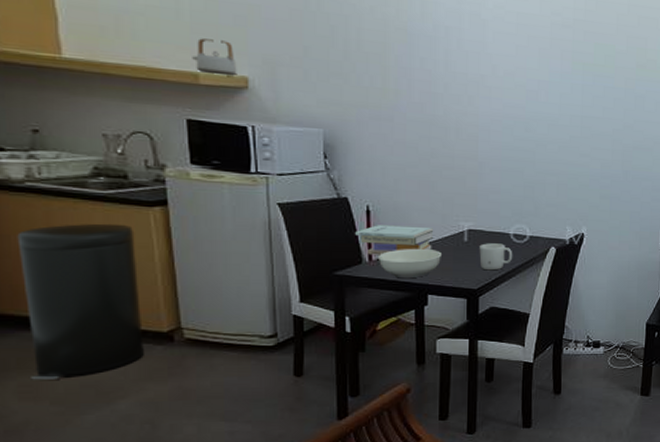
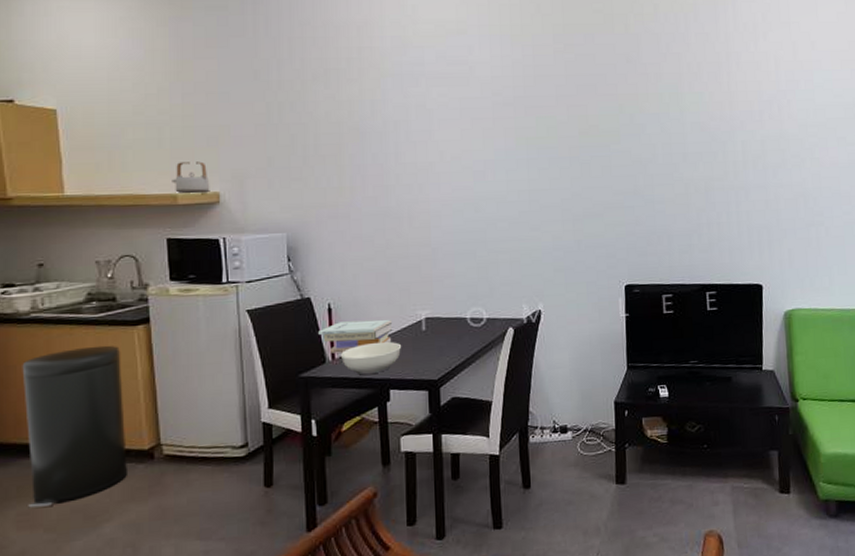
mug: present [479,243,513,271] -> none [437,329,472,359]

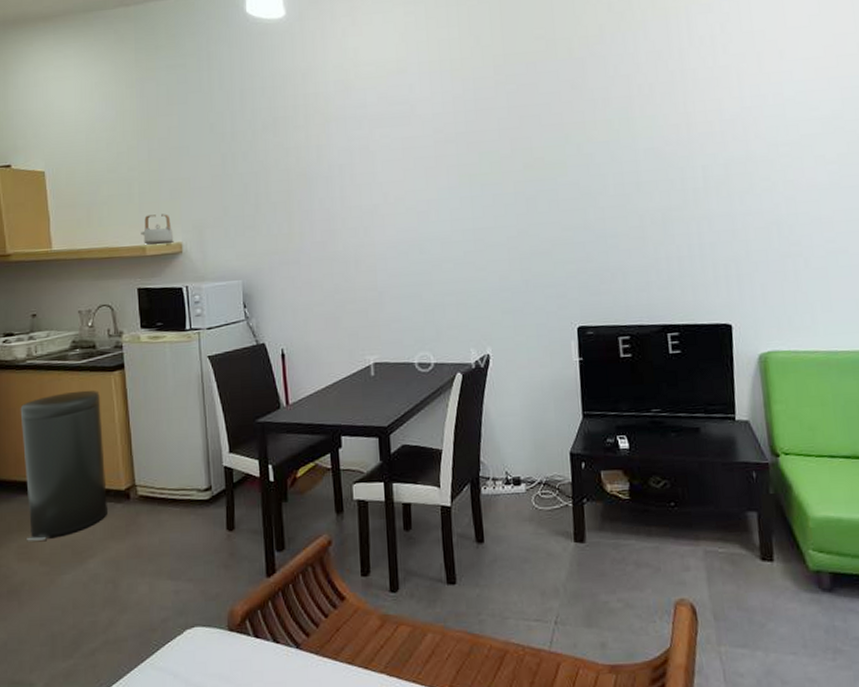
books: present [318,319,393,354] -> none [273,364,343,400]
bowl: present [340,341,402,375] -> none [293,387,352,421]

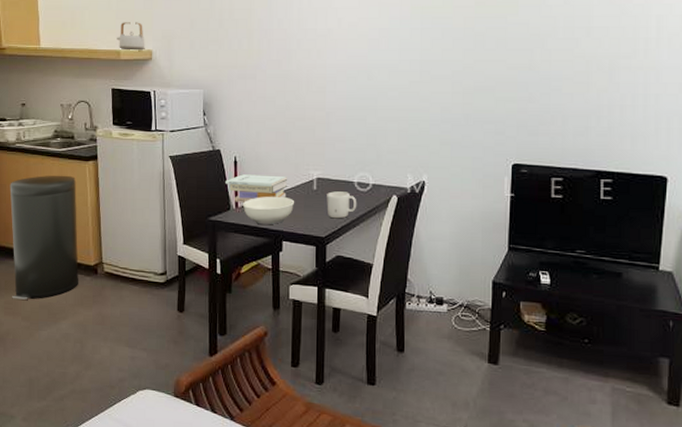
books: none [273,364,343,400] -> present [225,174,288,204]
bowl: none [293,387,352,421] -> present [242,196,295,225]
mug: none [386,374,420,405] -> present [327,191,357,219]

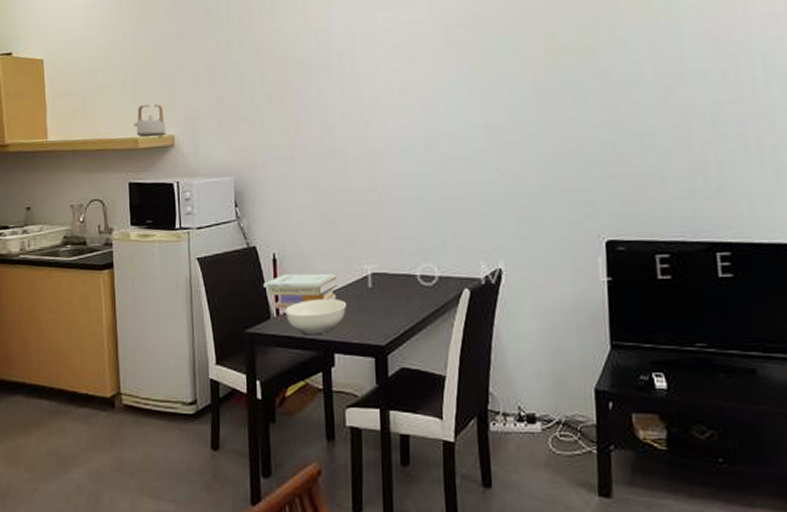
pedal bin: present [10,176,79,300] -> none [12,290,92,445]
mug: present [327,191,357,219] -> none [385,288,422,322]

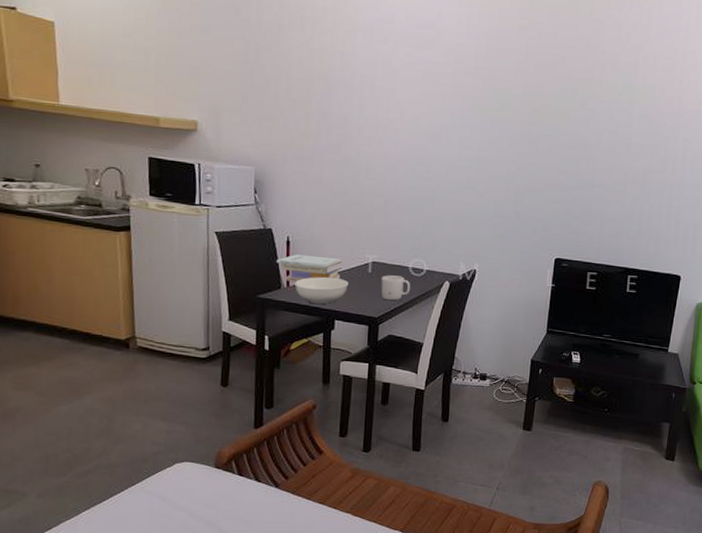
teapot: present [134,104,166,138] -> none [155,87,189,120]
mug: none [385,288,422,322] -> present [381,275,411,301]

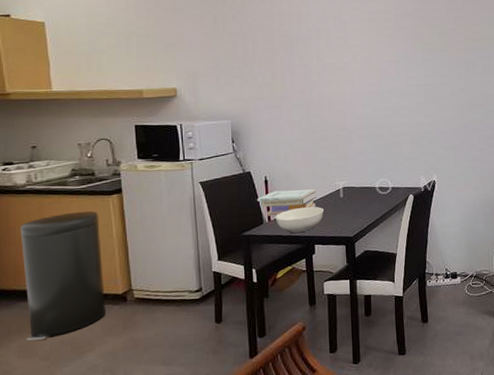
pedal bin: none [20,244,106,374] -> present [20,211,105,341]
mug: present [381,275,411,301] -> none [353,196,380,220]

